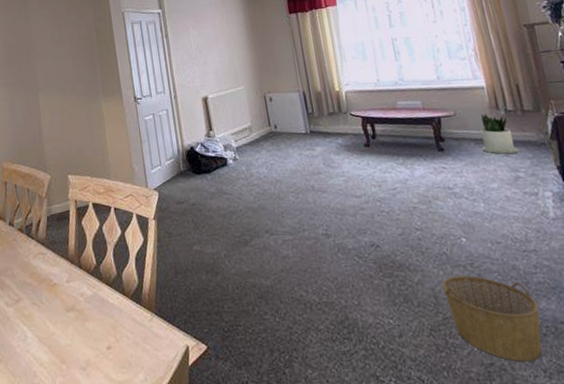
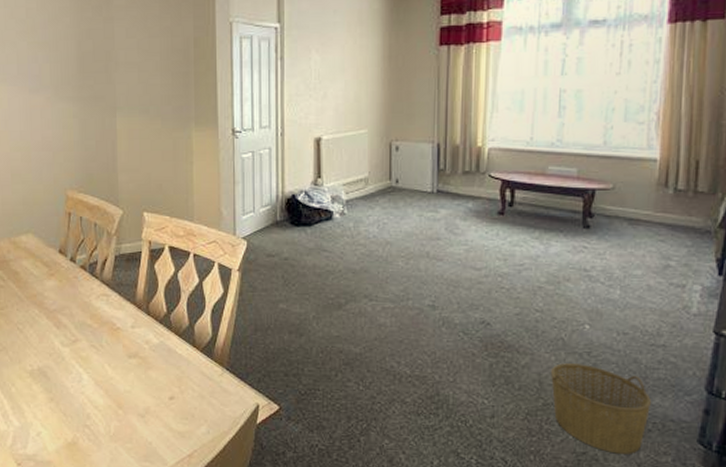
planter: present [480,113,519,154] -> none [635,190,678,240]

